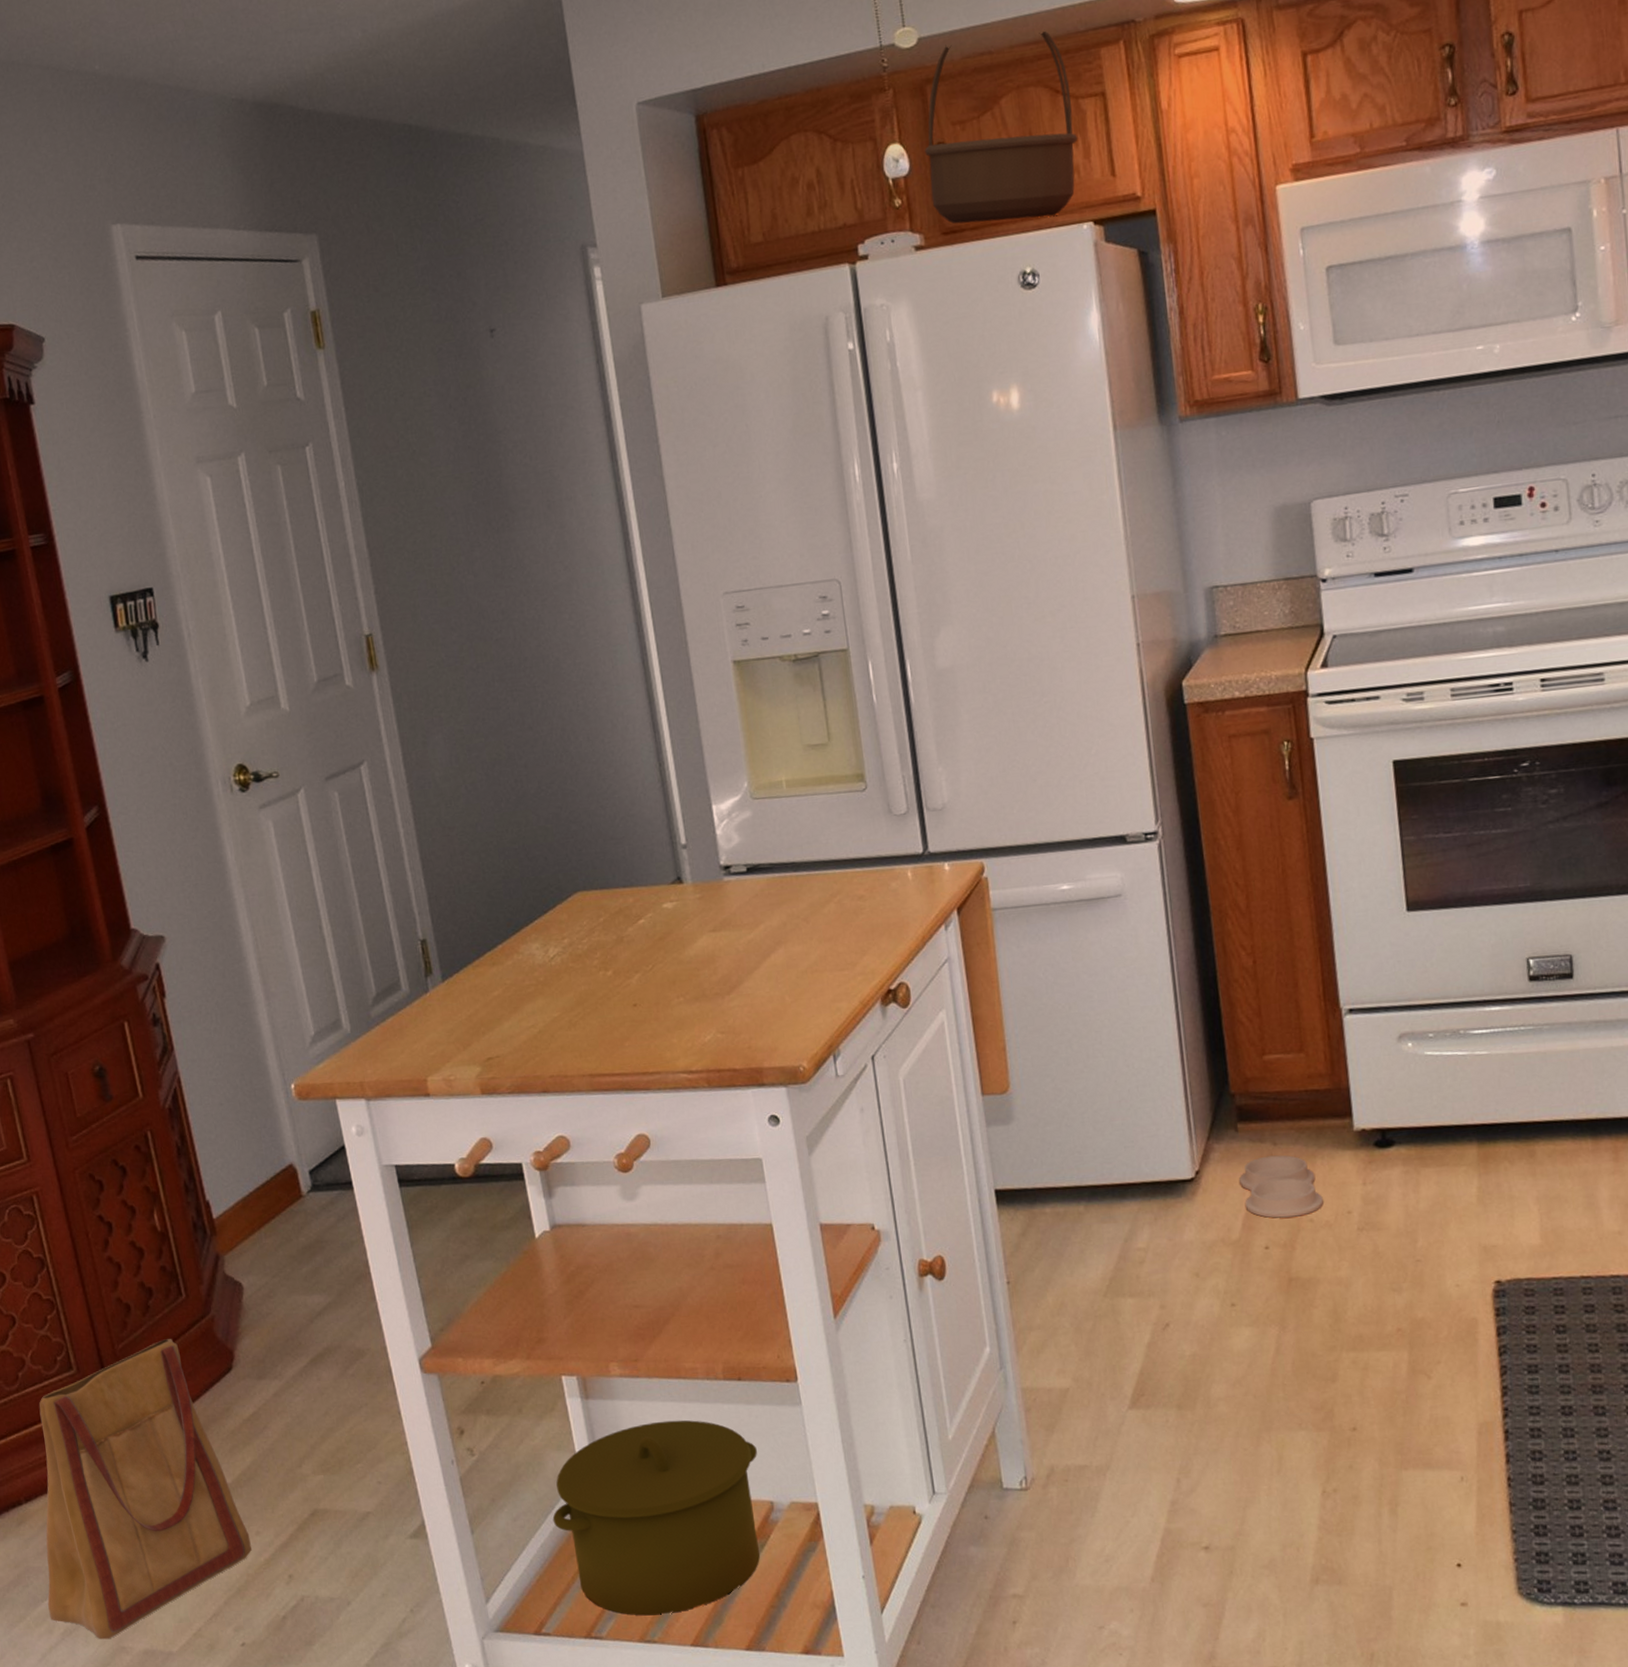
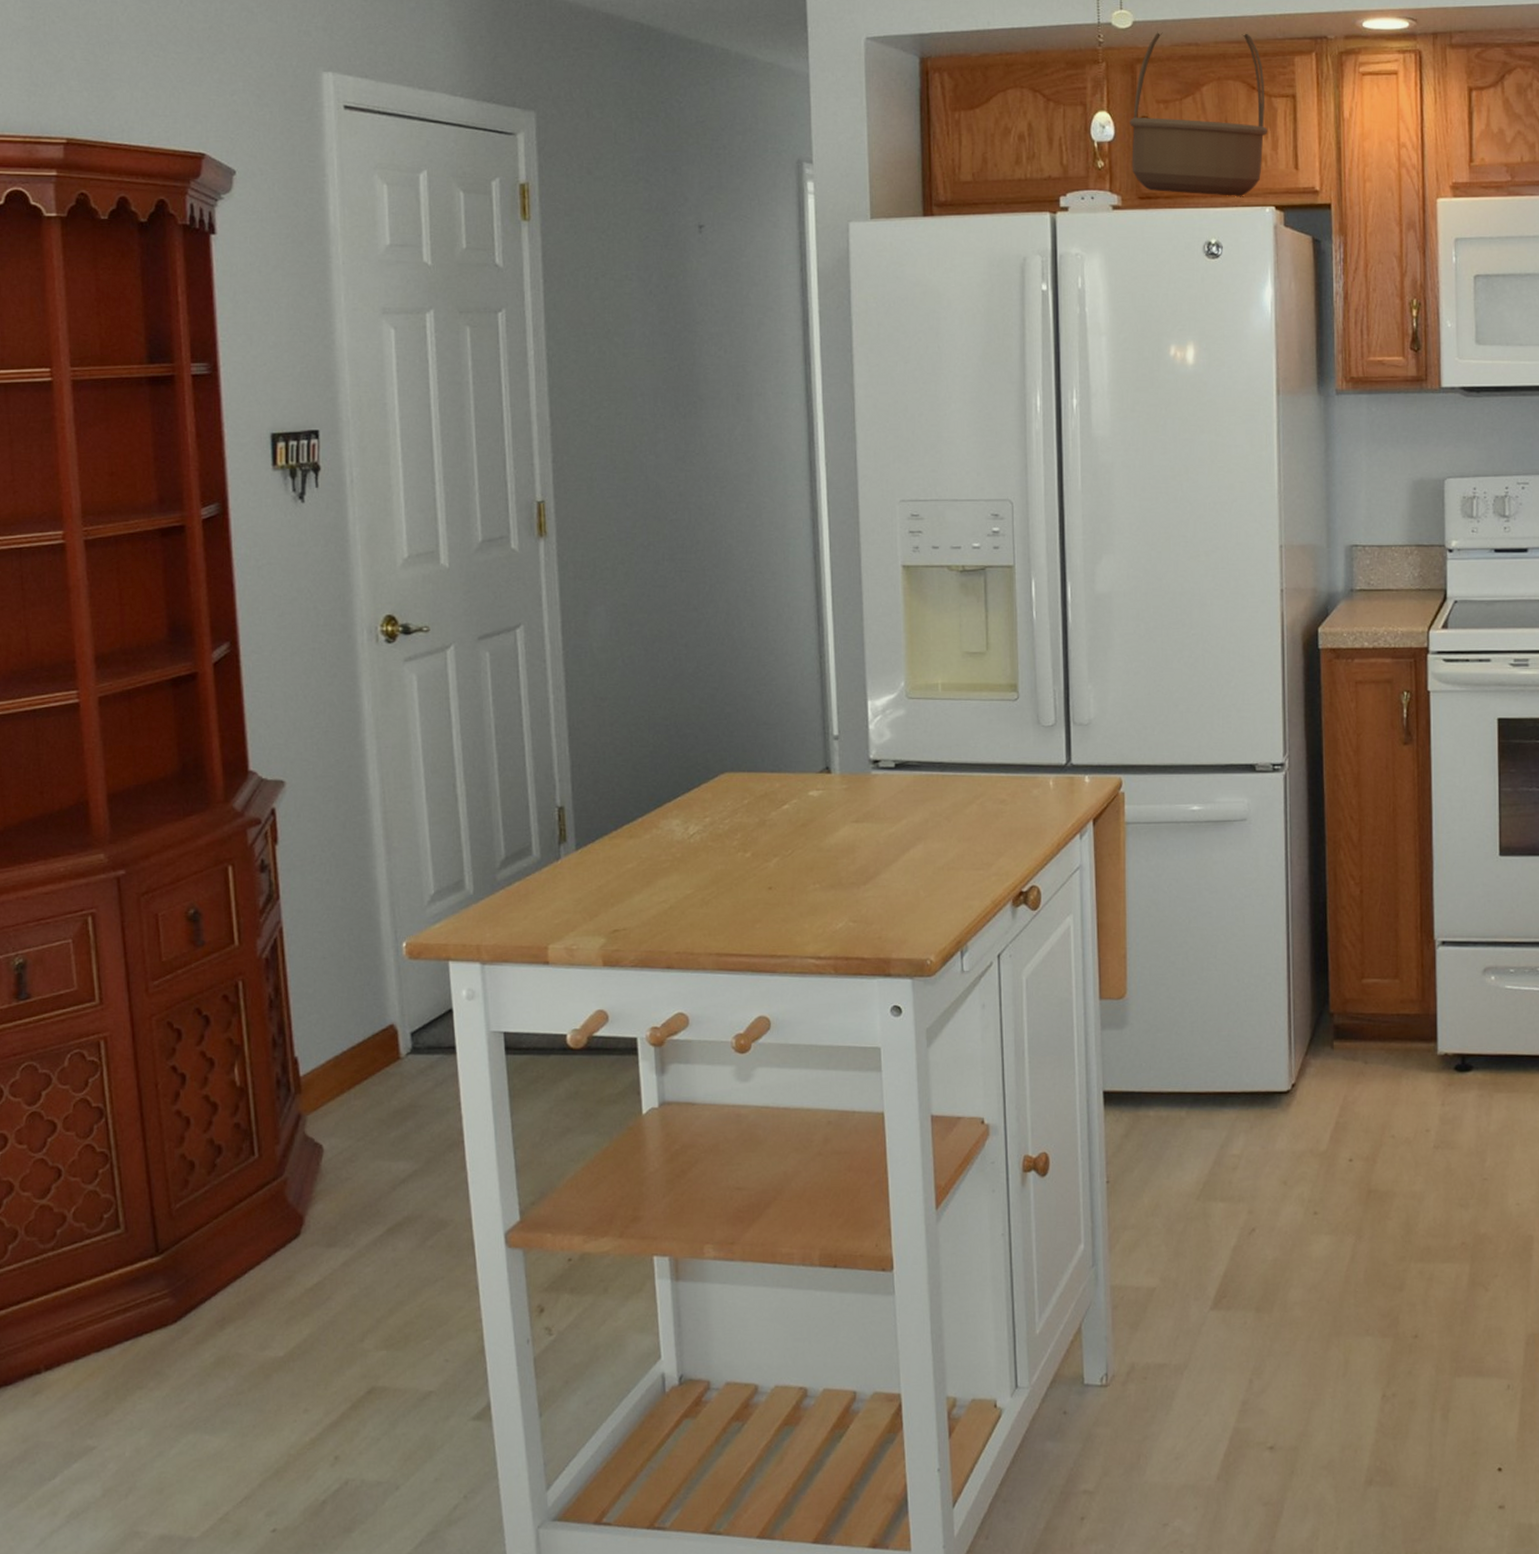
shopping bag: present [39,1339,252,1640] -> none [56,1200,297,1523]
cooking pot: present [552,1420,760,1616] -> none [627,1305,845,1506]
pet bowl: present [1239,1155,1323,1218] -> none [1331,1073,1405,1133]

